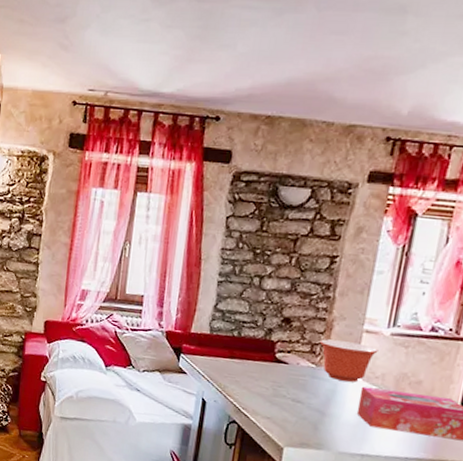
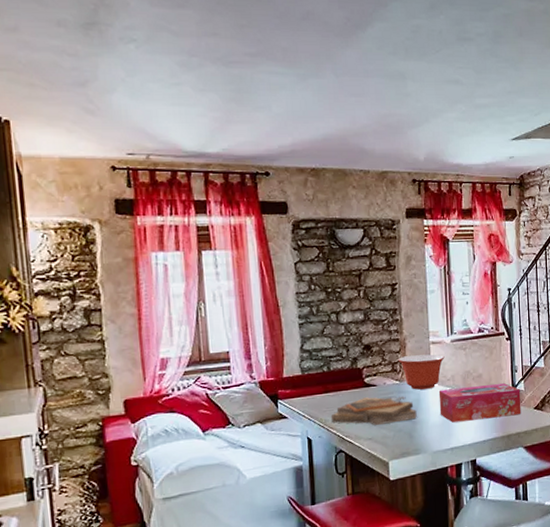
clipboard: none [230,373,329,411] -> present [330,396,417,425]

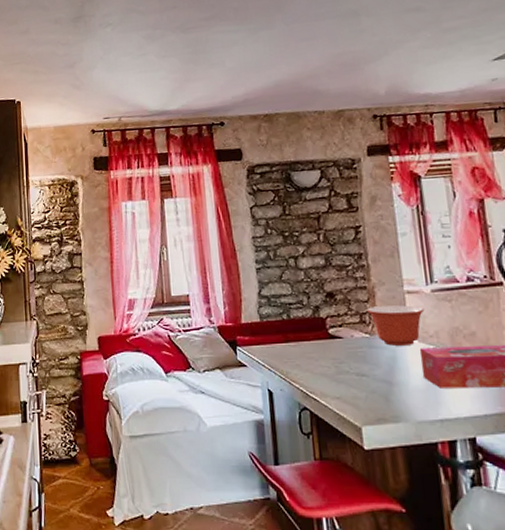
clipboard: present [330,396,417,425] -> none [292,350,394,383]

